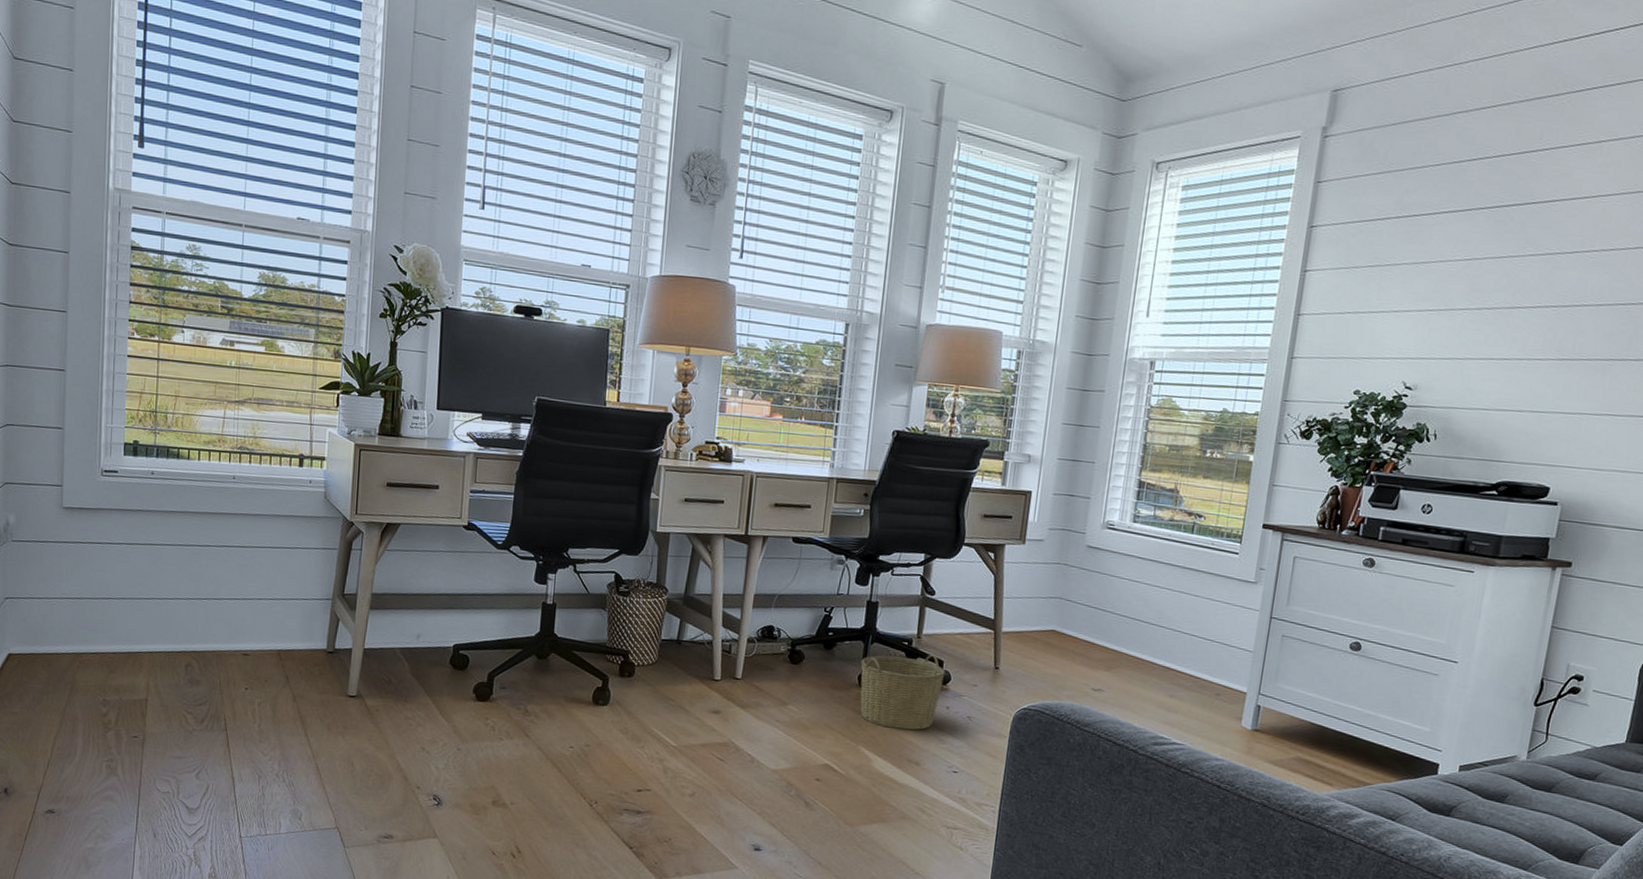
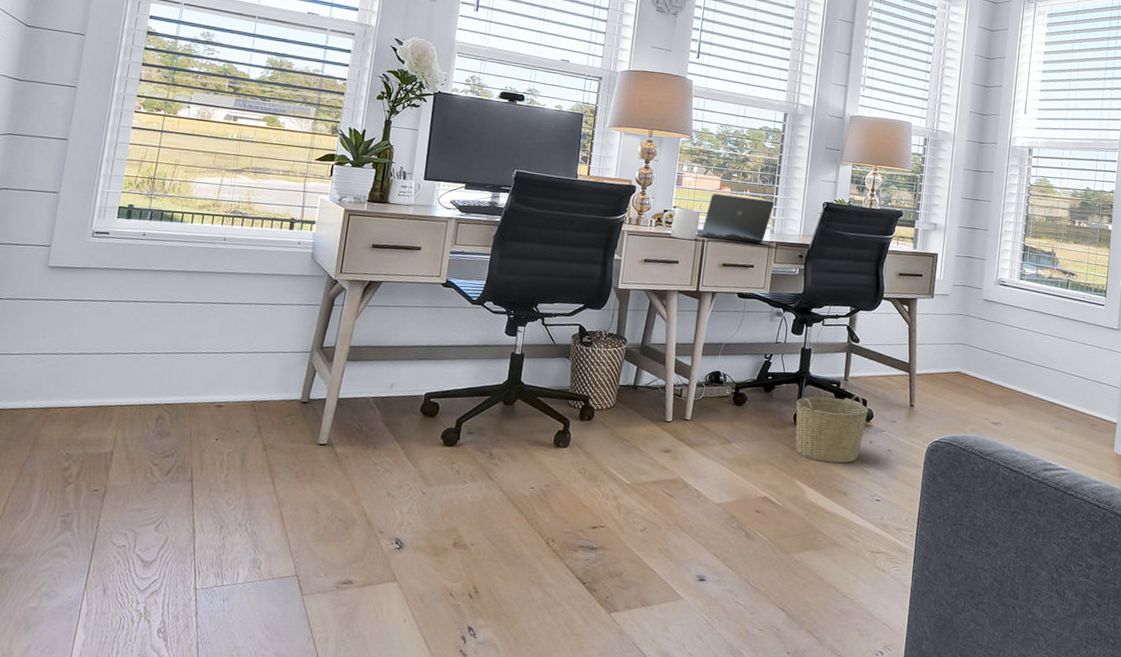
mug: none [703,438,748,477] -> present [661,207,700,241]
laptop: none [743,421,835,480] -> present [696,193,775,244]

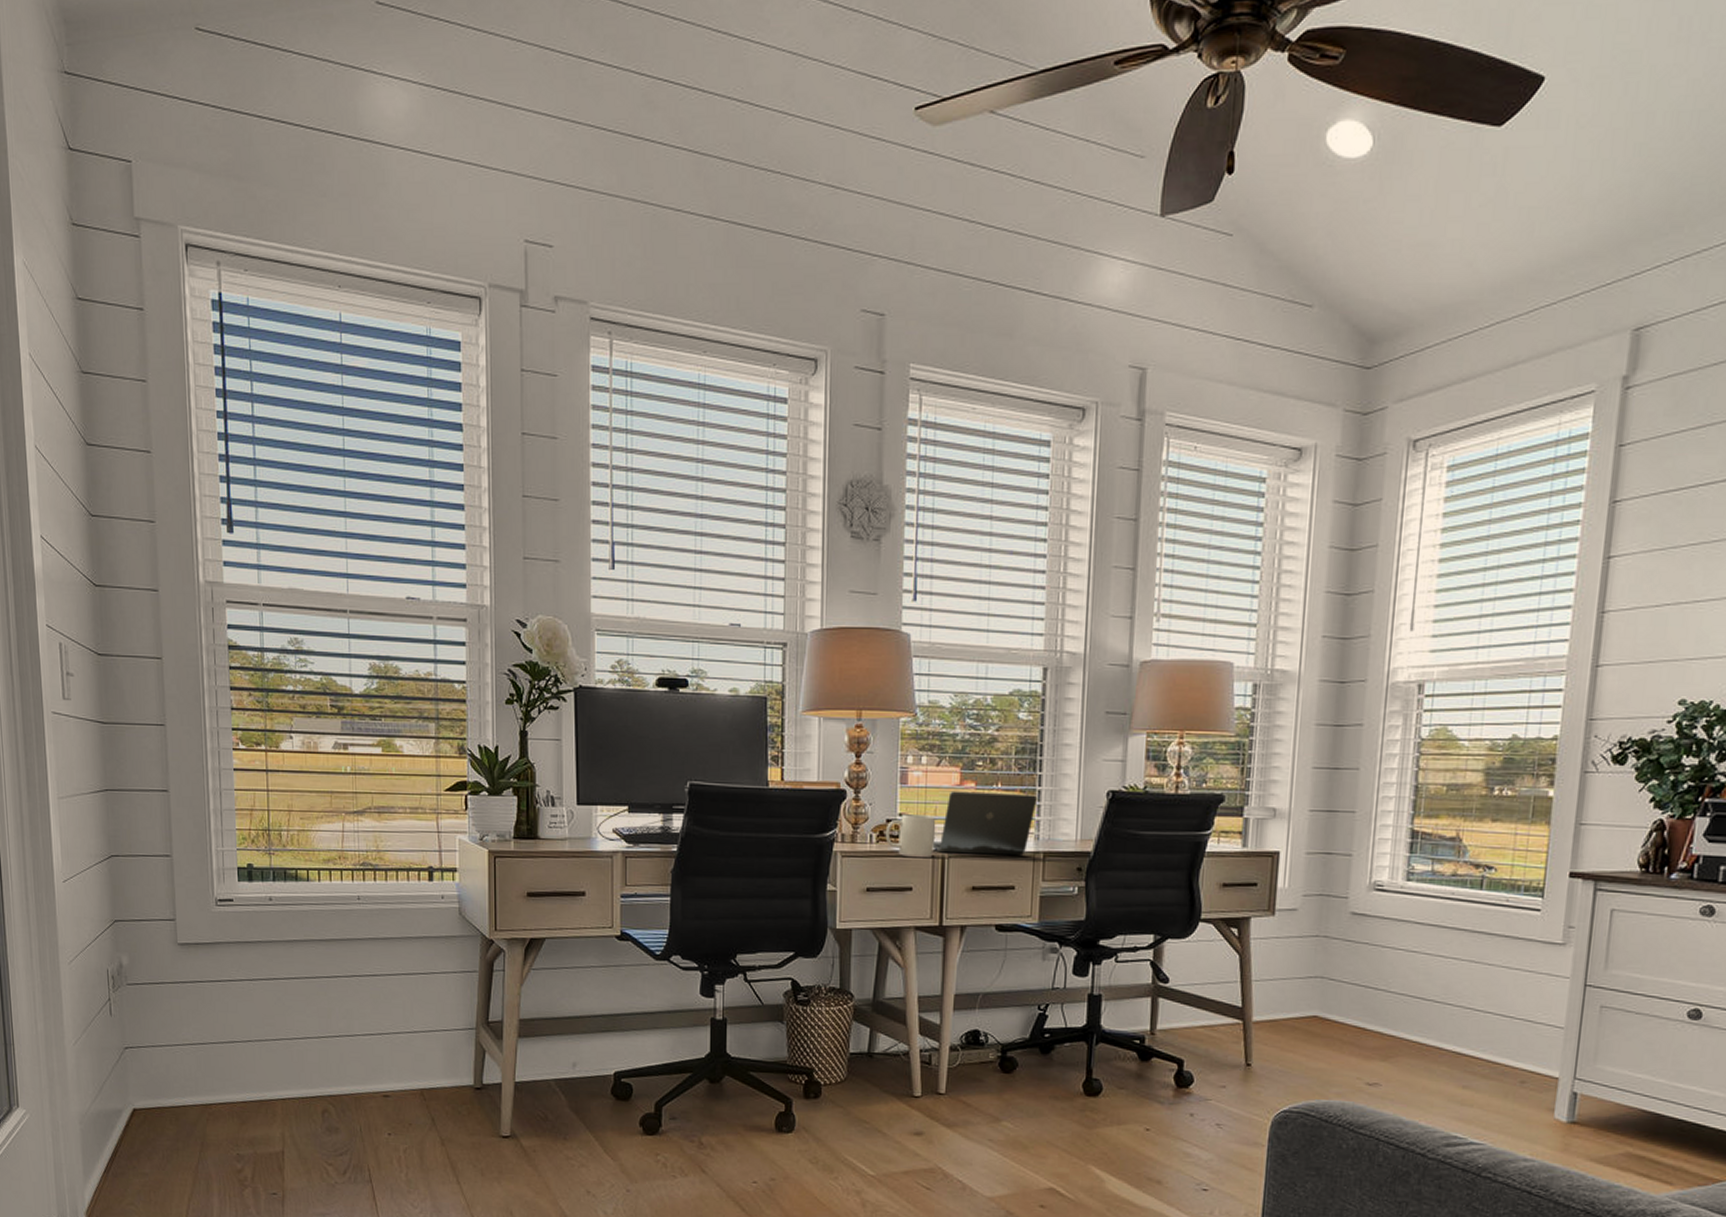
basket: present [795,394,869,464] -> none [1085,1053,1187,1144]

